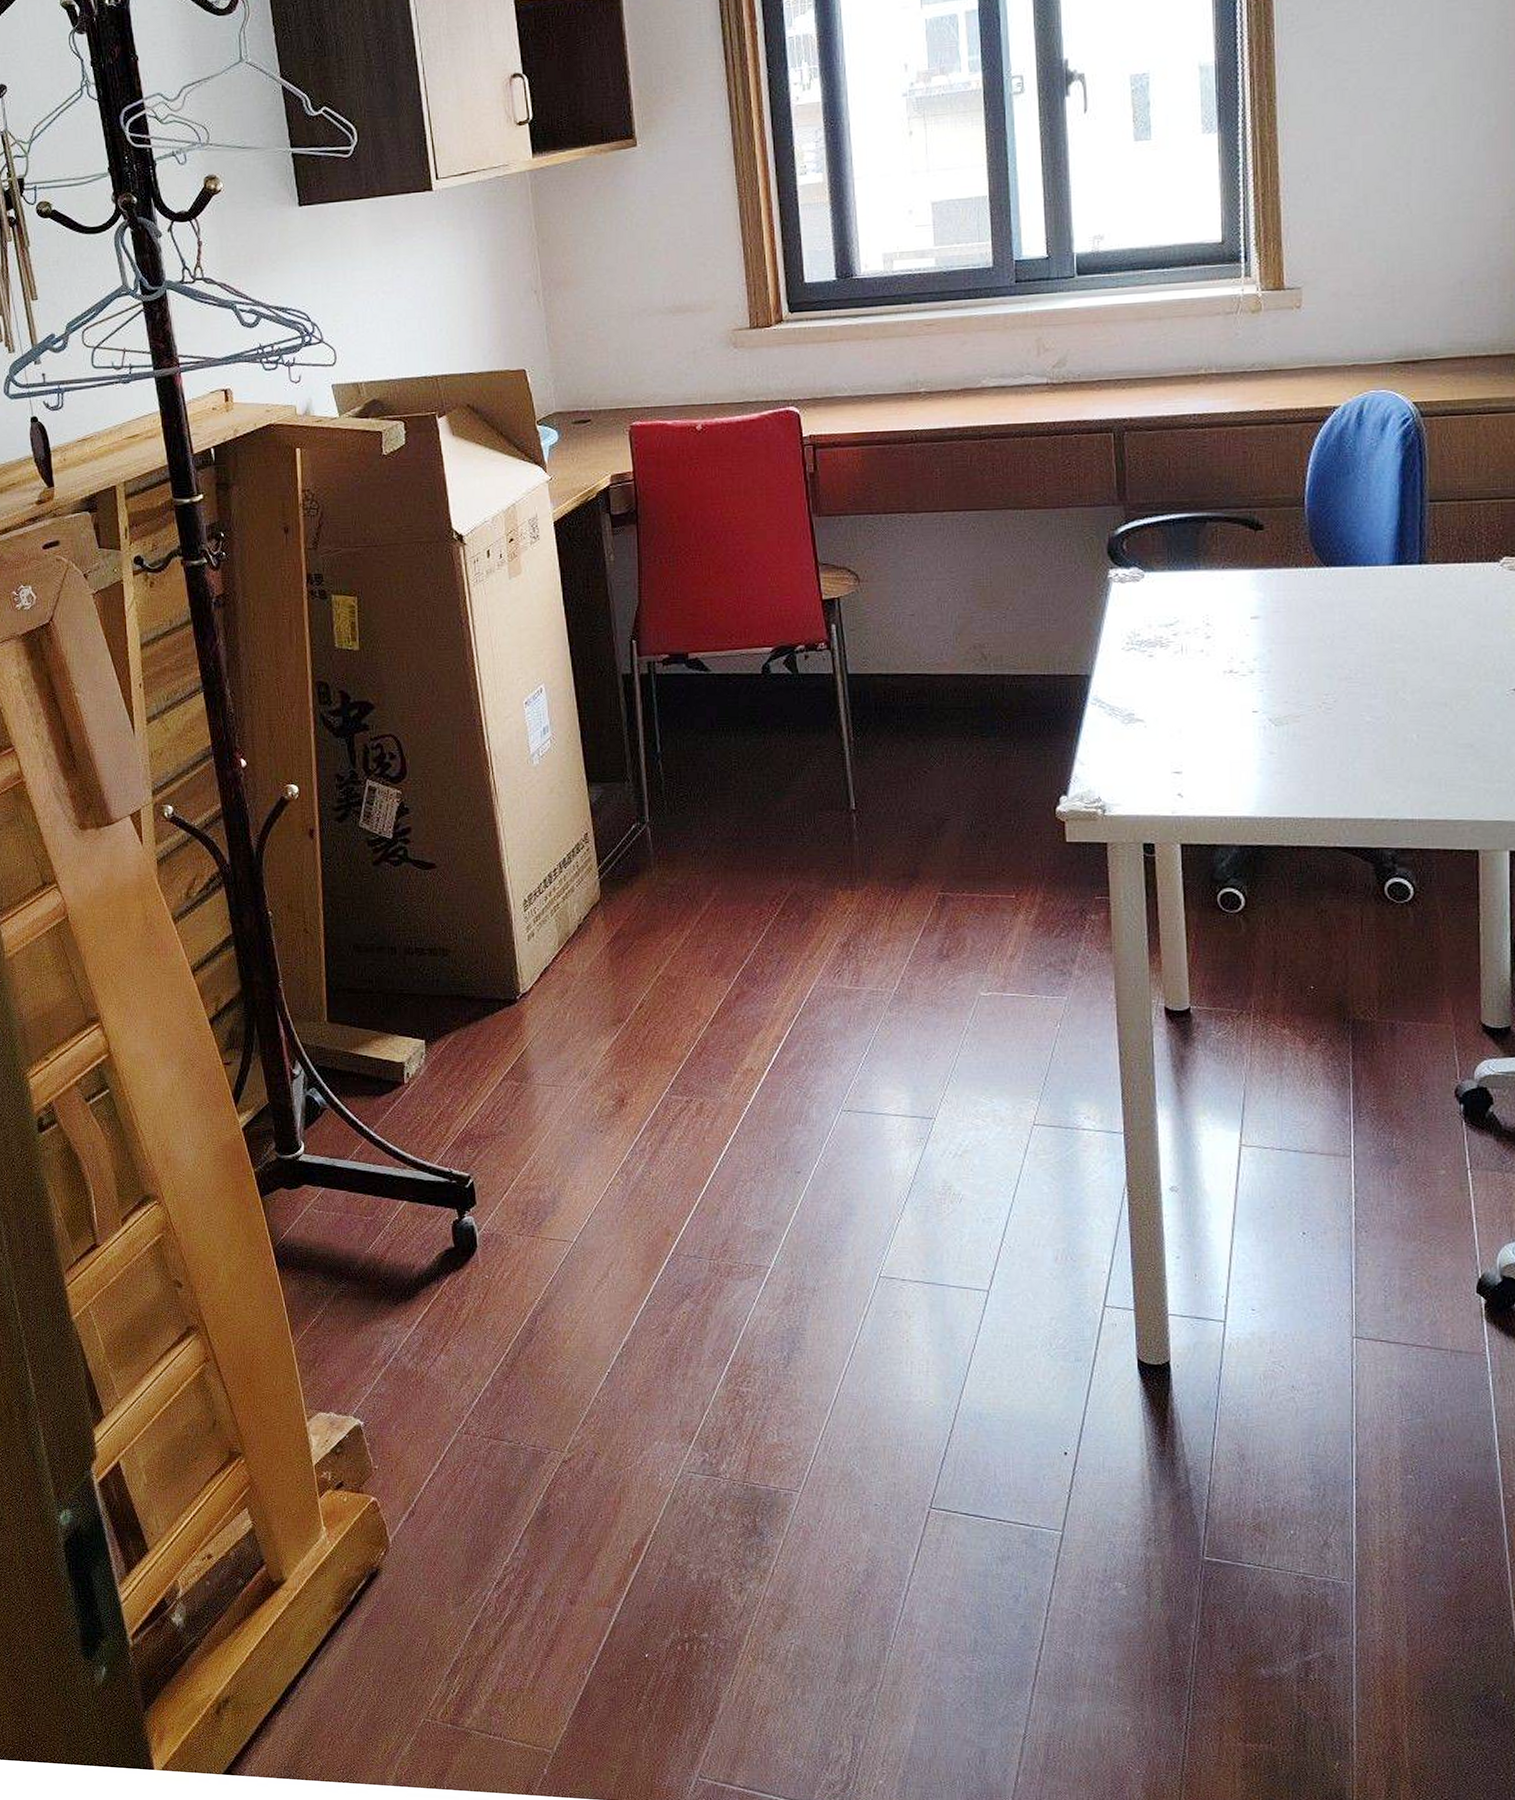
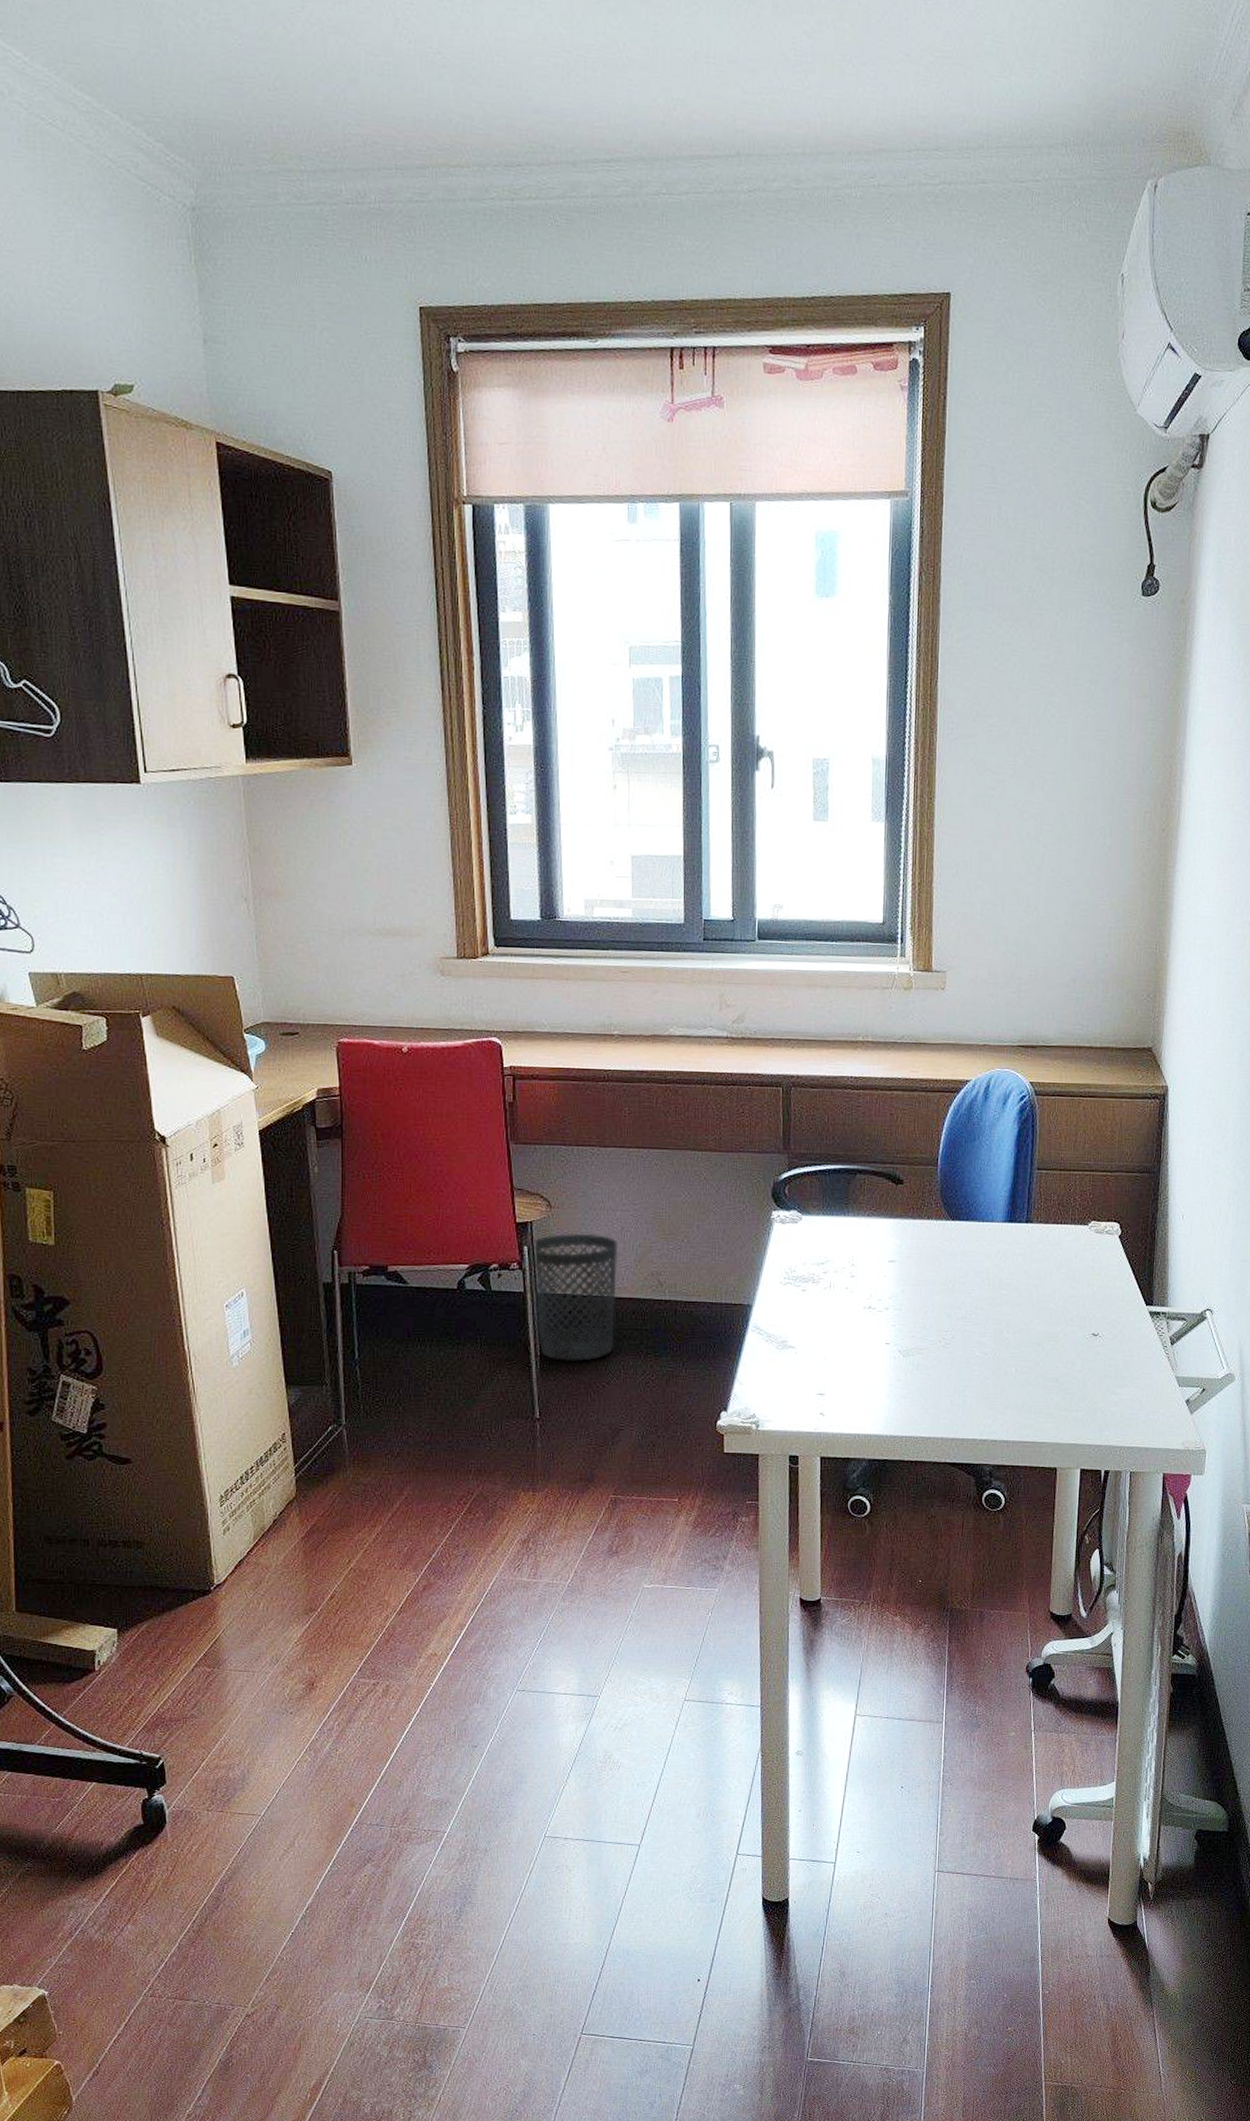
wastebasket: none [842,606,936,746] -> present [534,1233,618,1361]

